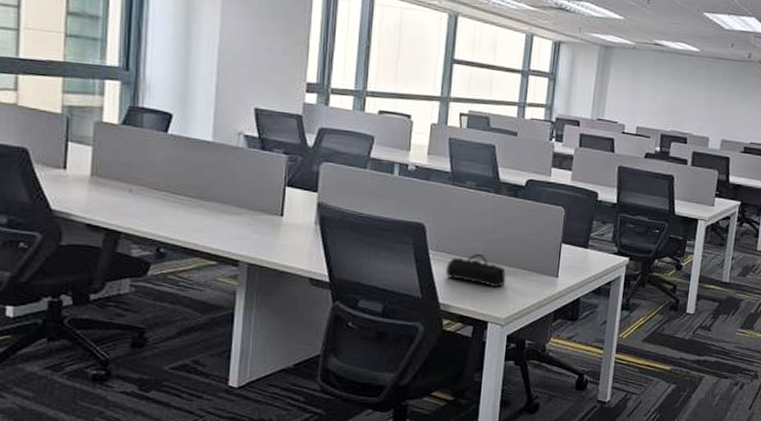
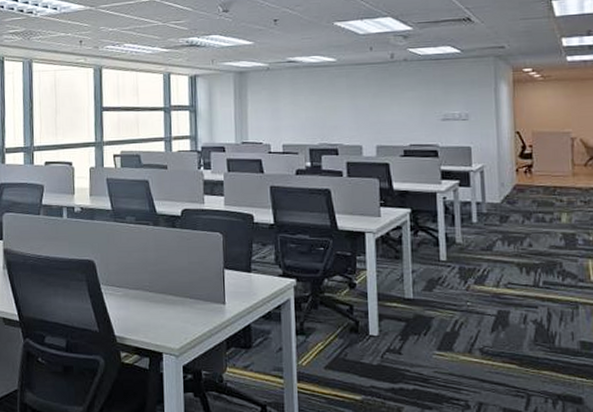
pencil case: present [445,253,507,288] -> none [117,285,175,318]

